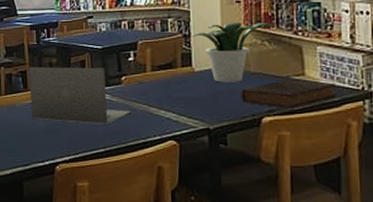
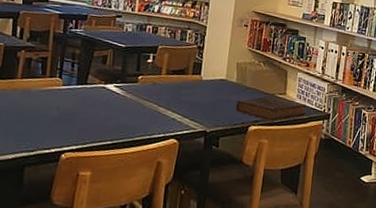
laptop: present [28,66,132,124] -> none [45,54,143,119]
potted plant: present [191,21,275,83] -> none [205,41,271,94]

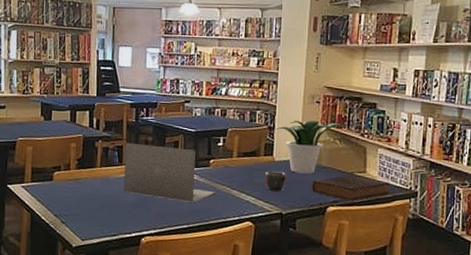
laptop: none [45,54,143,119] -> present [123,142,216,203]
mug: none [191,90,213,110] -> present [264,171,287,191]
potted plant: none [205,41,271,94] -> present [275,119,346,174]

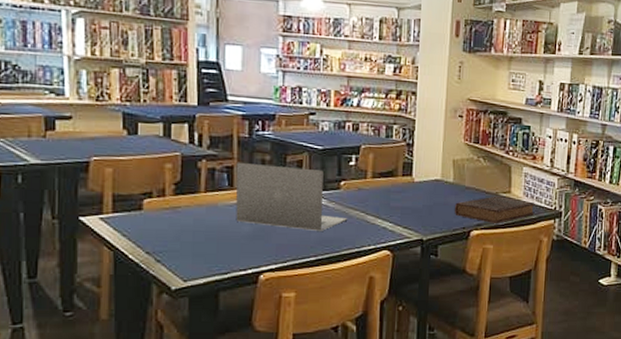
mug: present [264,171,287,191] -> none [402,193,428,215]
potted plant: present [275,119,346,174] -> none [415,135,491,195]

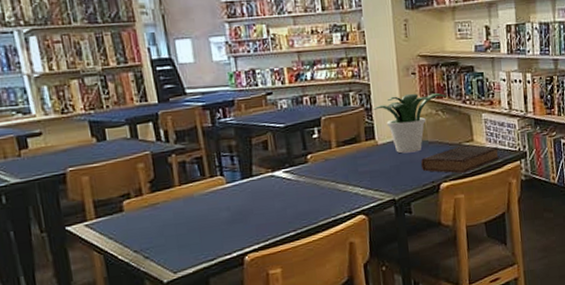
laptop: present [235,162,348,231] -> none [204,147,320,209]
potted plant: none [415,135,491,195] -> present [373,93,447,154]

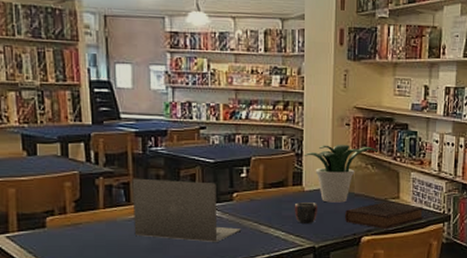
laptop: none [204,147,320,209] -> present [132,178,242,242]
mug: none [369,155,394,177] -> present [294,202,319,223]

